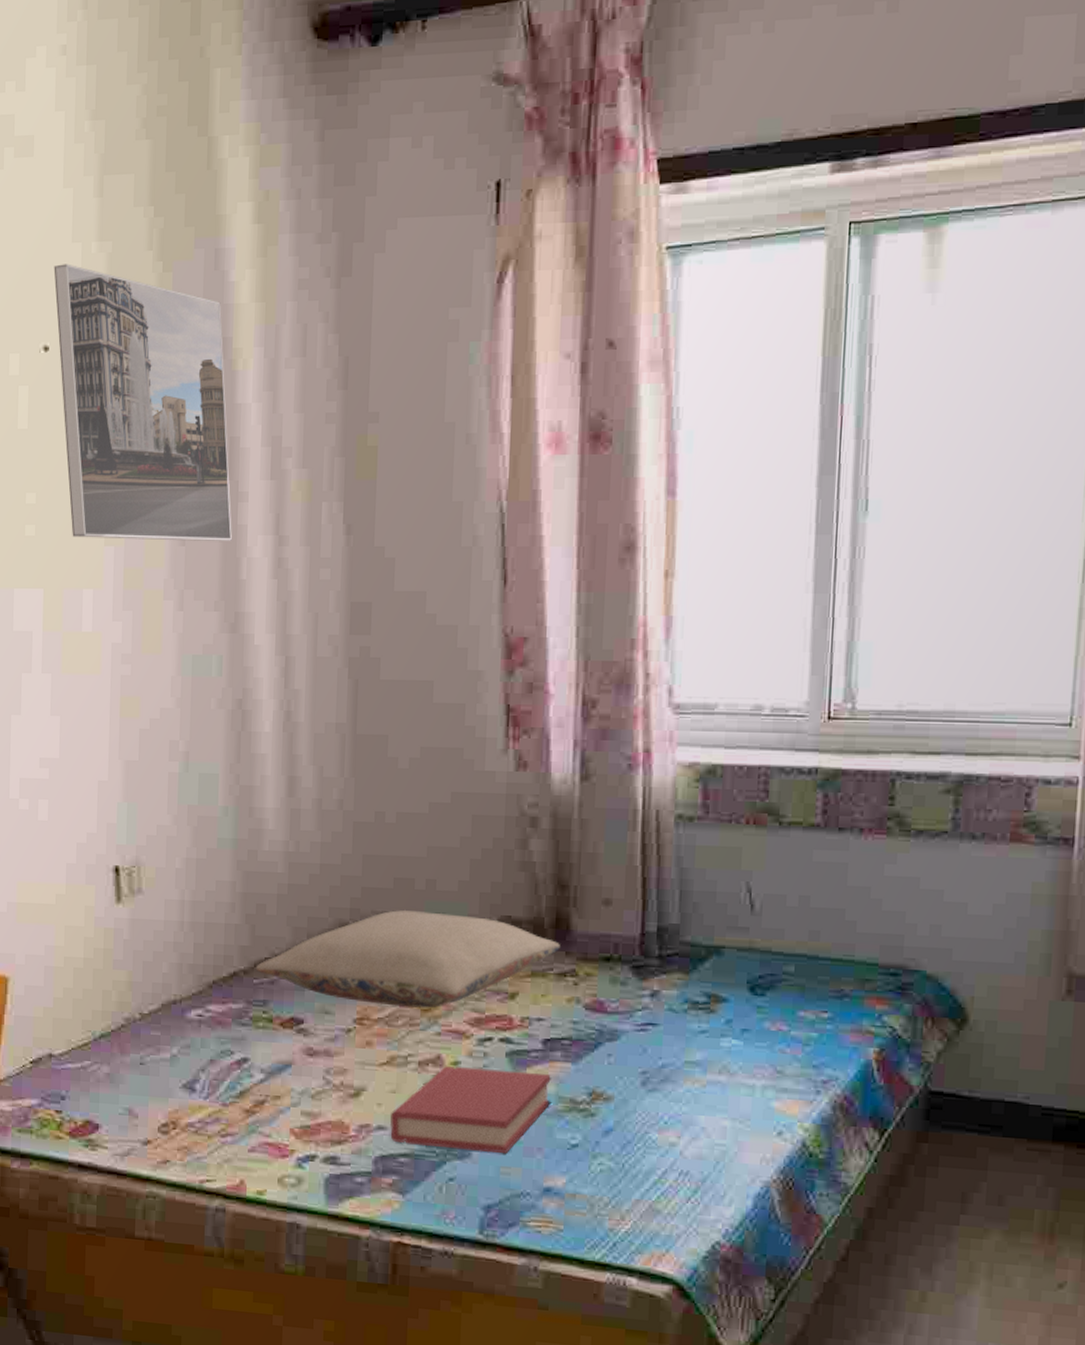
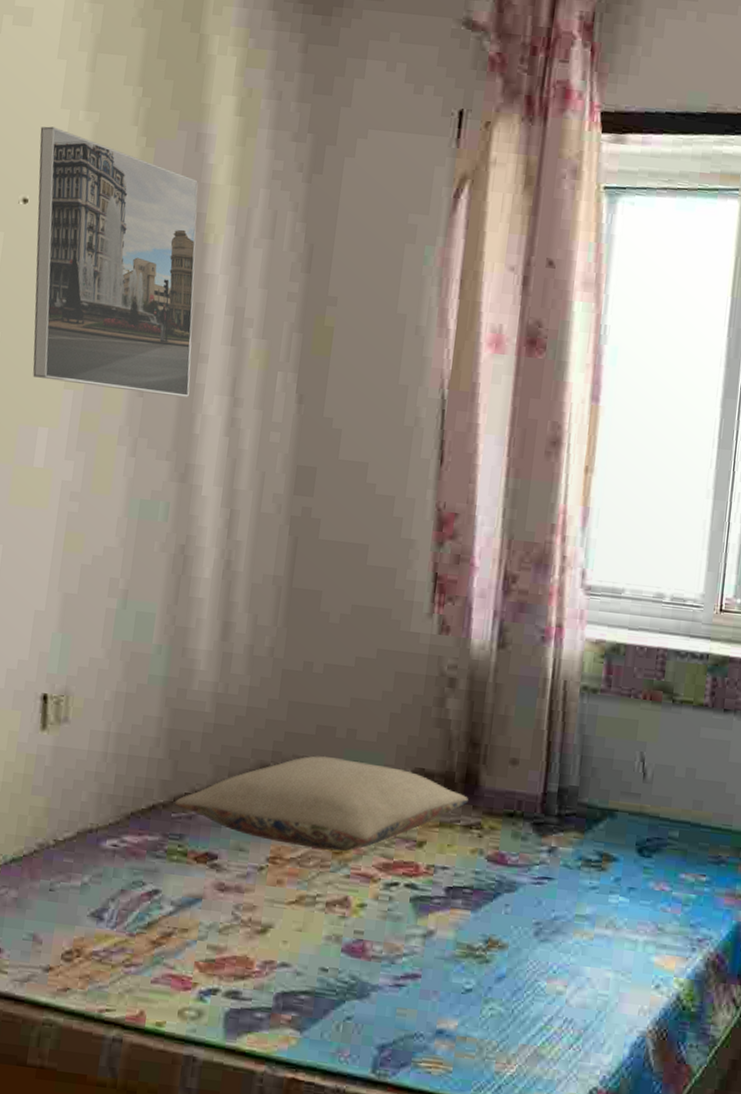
hardback book: present [390,1066,551,1153] -> none [293,908,451,995]

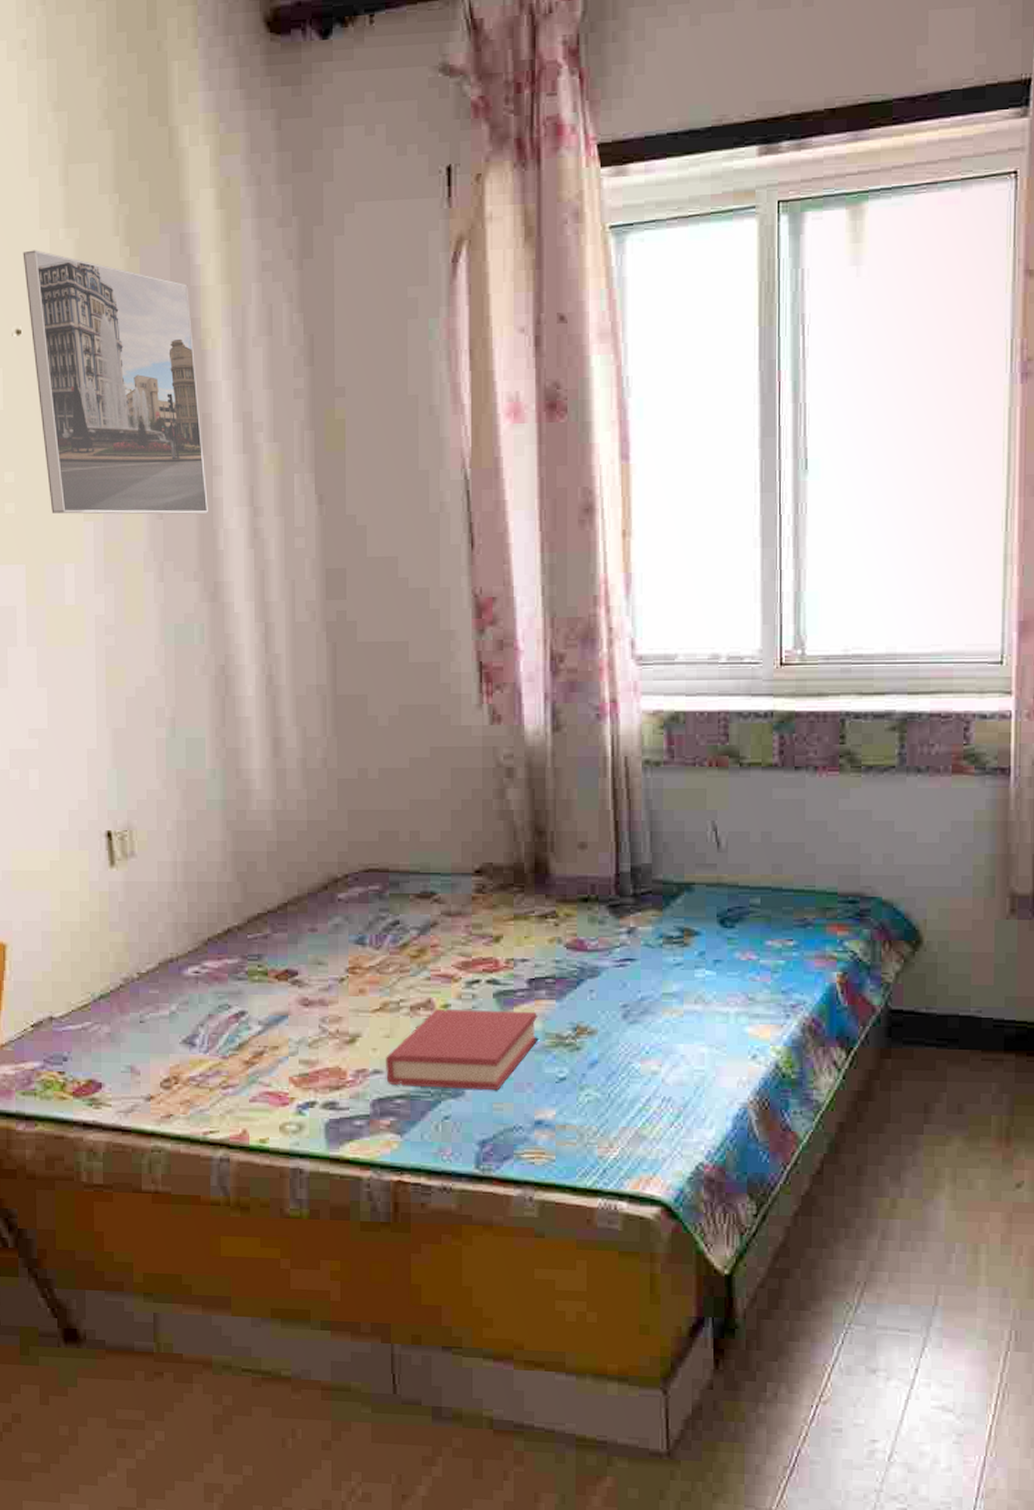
pillow: present [174,755,468,851] -> none [249,861,540,956]
hardback book: none [293,908,451,995] -> present [386,1009,539,1090]

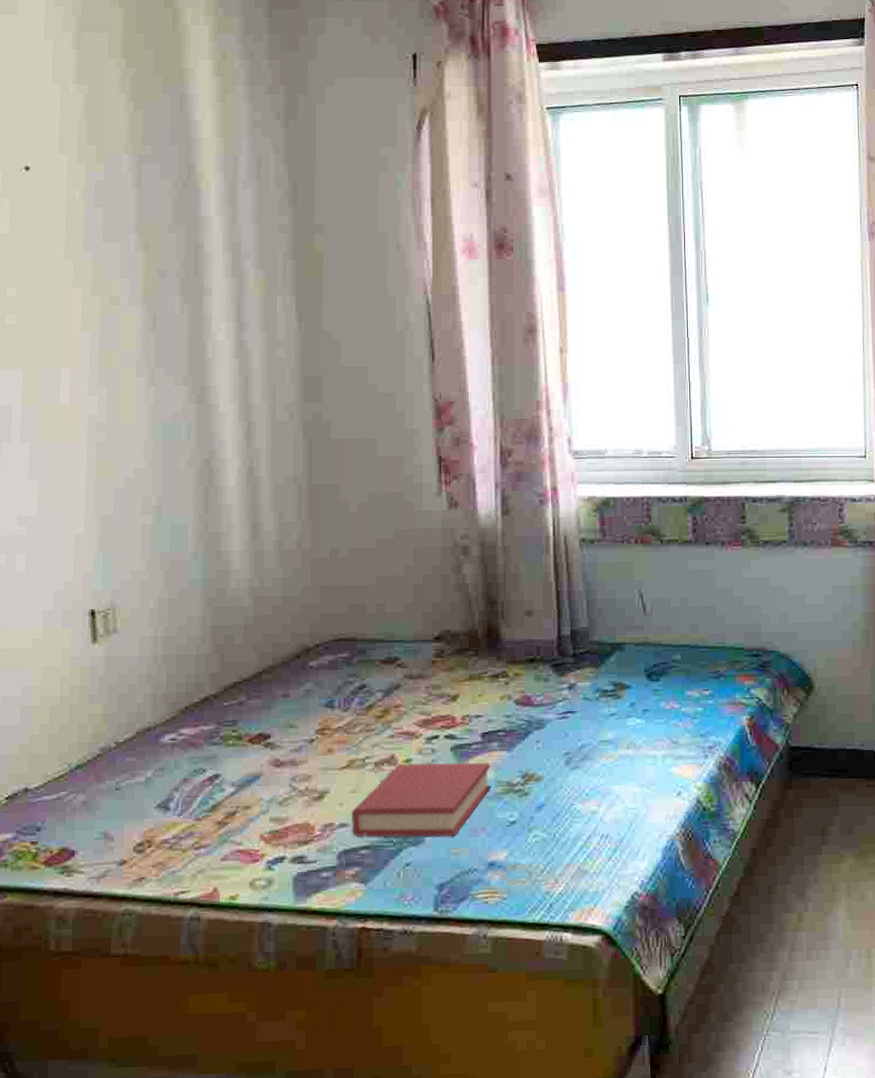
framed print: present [23,250,208,515] -> none [35,101,198,328]

